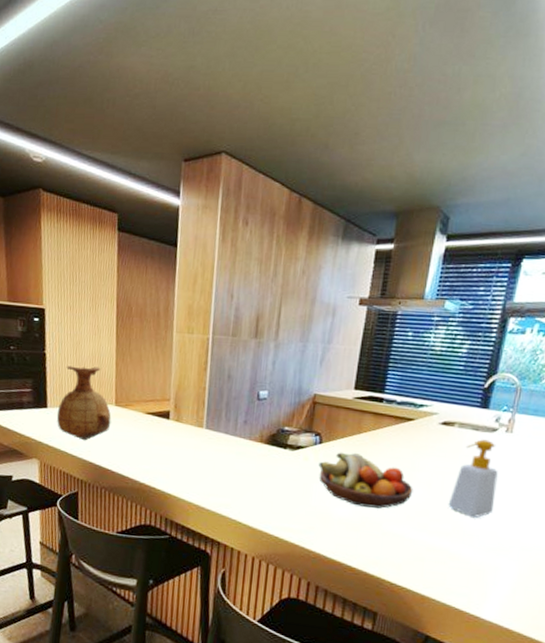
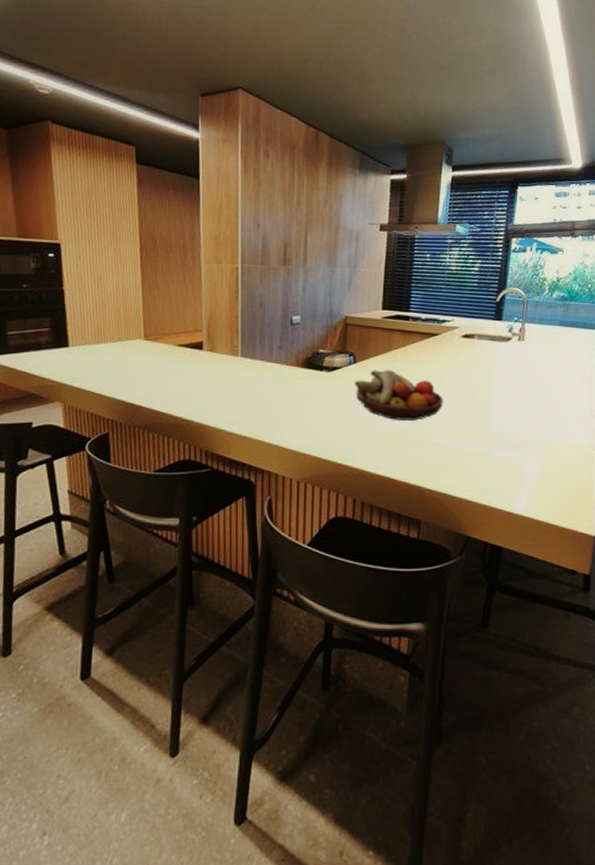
vase: present [56,366,112,441] -> none [80,301,141,379]
soap bottle: present [448,439,498,518] -> none [475,348,515,420]

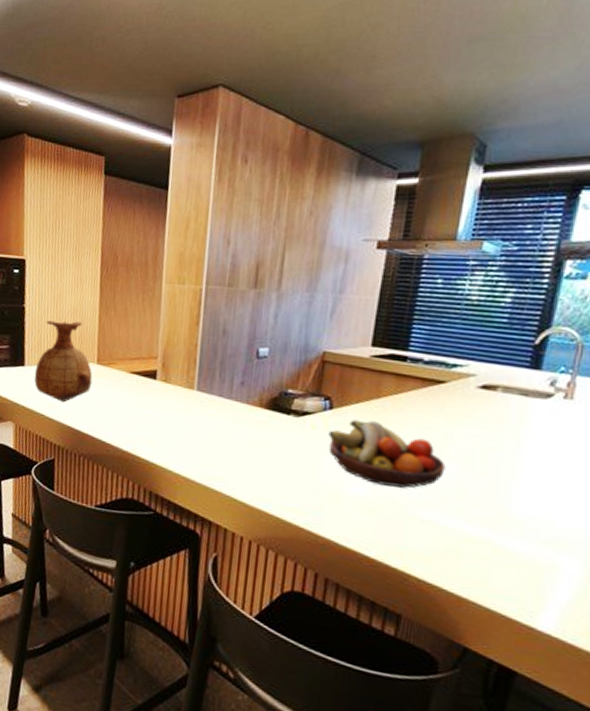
vase: none [80,301,141,379] -> present [34,320,93,403]

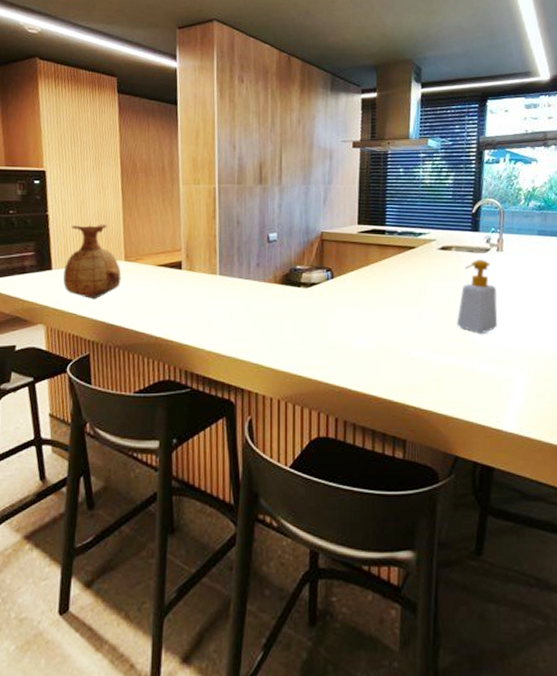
fruit bowl: present [328,419,446,488] -> none [333,283,424,335]
soap bottle: none [490,407,555,503] -> present [456,260,498,333]

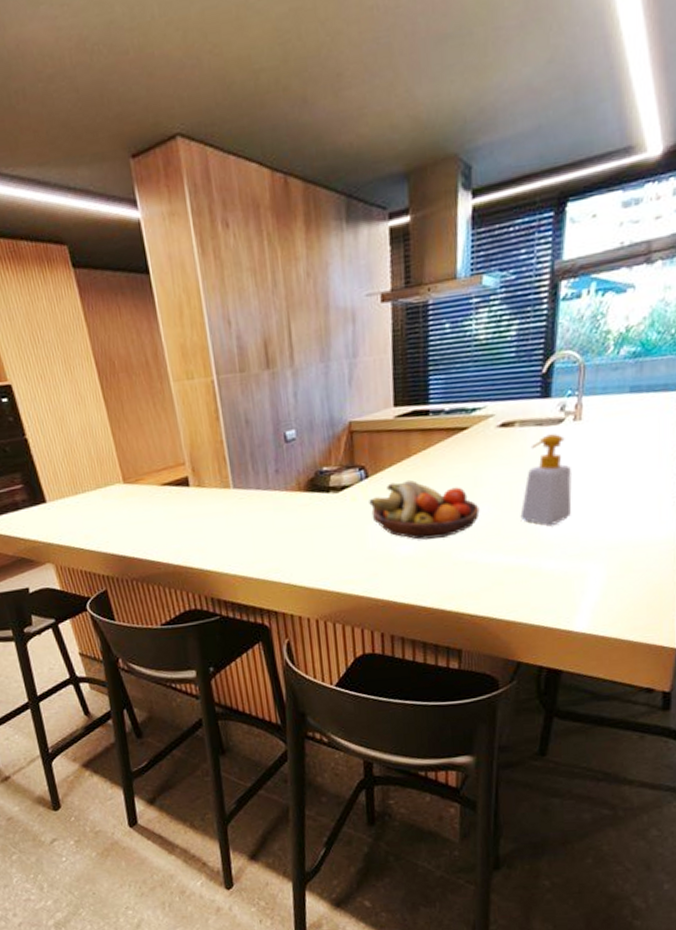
vase: present [62,224,122,300] -> none [56,442,125,532]
fruit bowl: none [333,283,424,335] -> present [369,479,480,540]

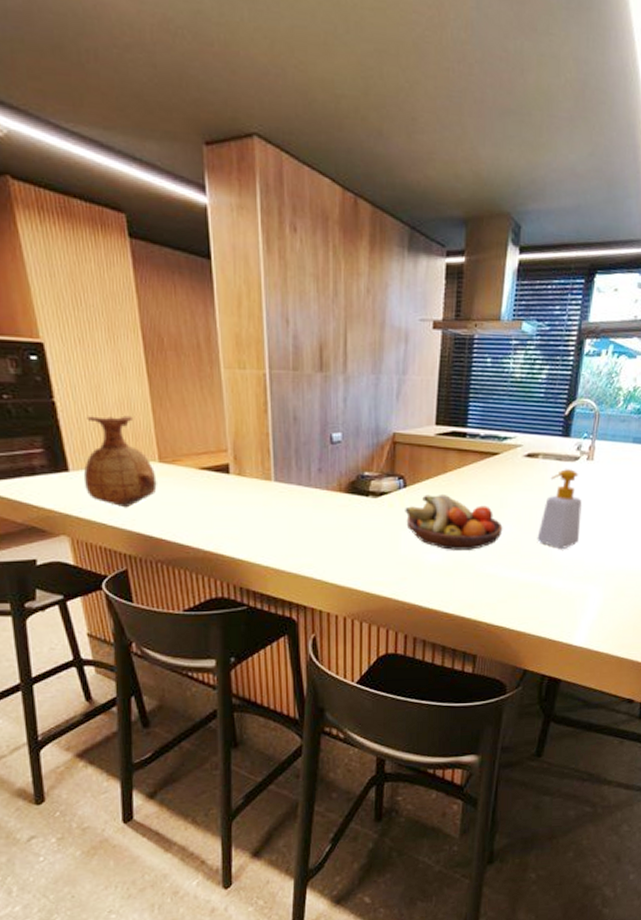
vase: none [56,442,125,532] -> present [83,415,157,508]

